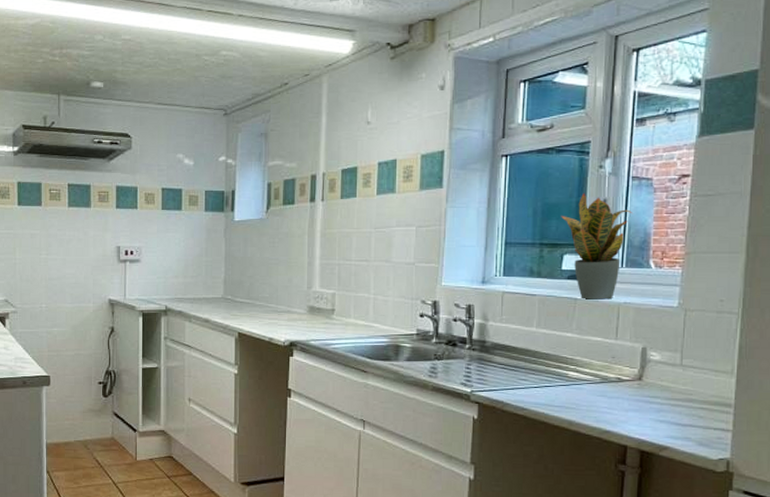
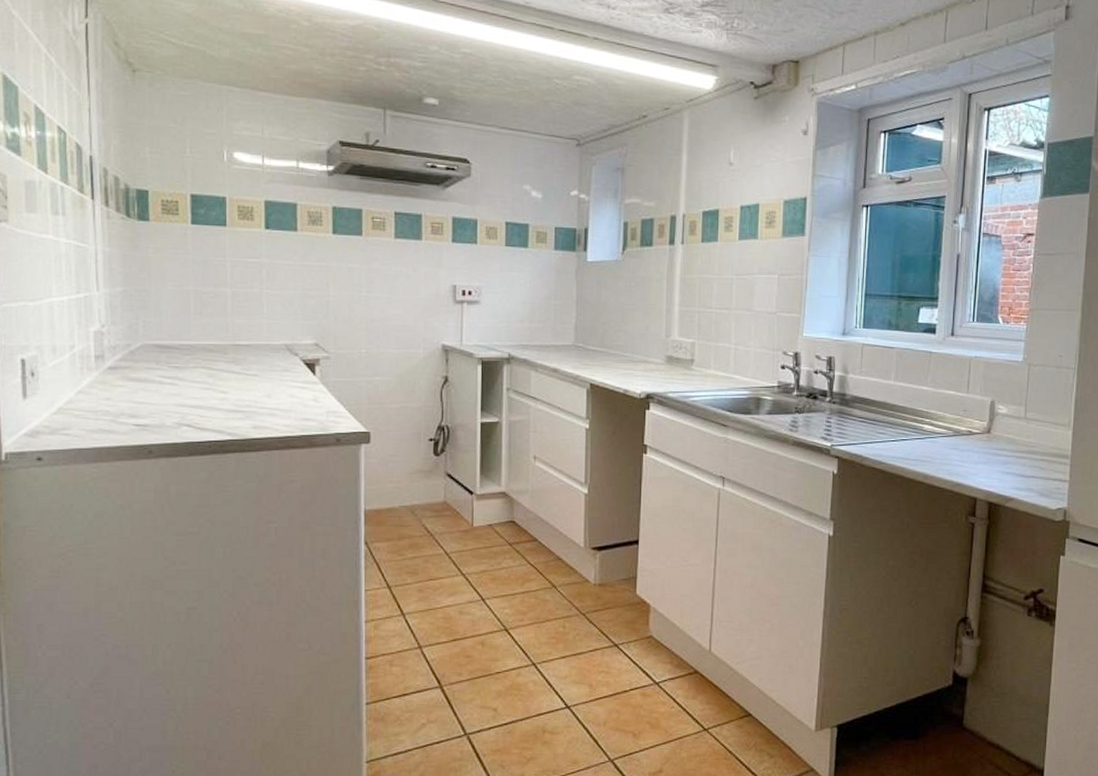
potted plant: present [561,192,633,300] -> none [918,246,984,353]

